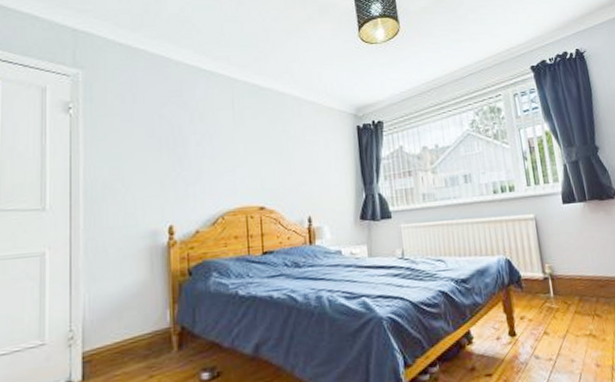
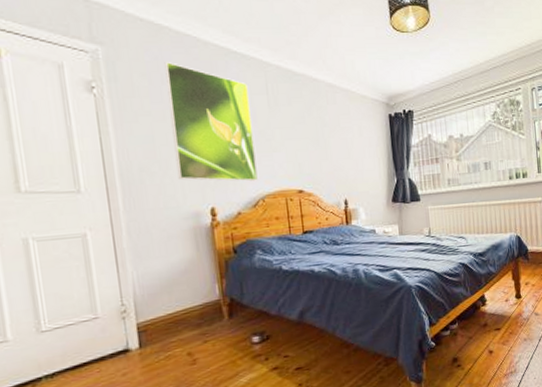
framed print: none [137,82,218,198] -> present [164,62,258,182]

